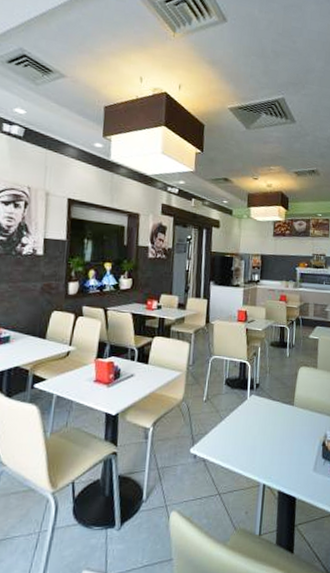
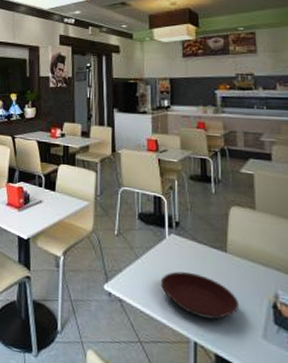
plate: none [239,427,300,463] -> present [160,271,240,320]

